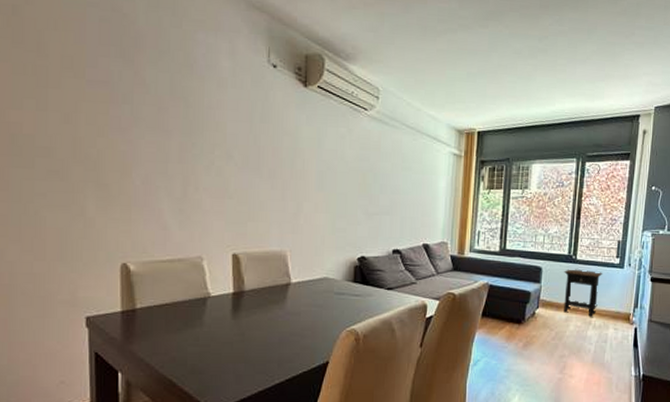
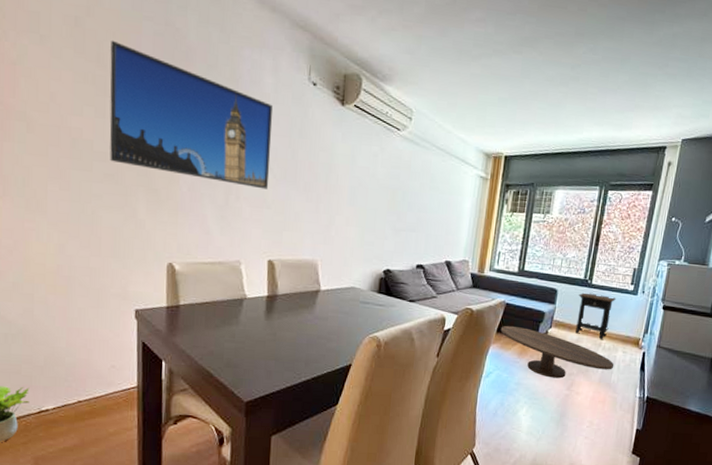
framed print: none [52,28,232,179] -> present [109,40,273,190]
coffee table: none [485,308,607,362] -> present [500,325,614,379]

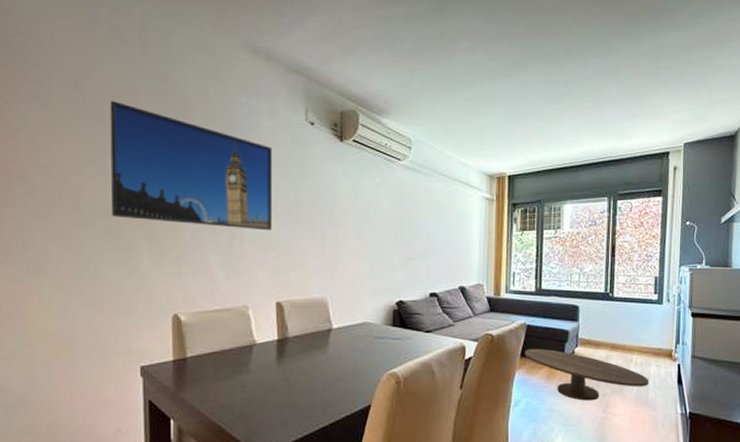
side table: present [575,292,617,340] -> none [602,306,642,355]

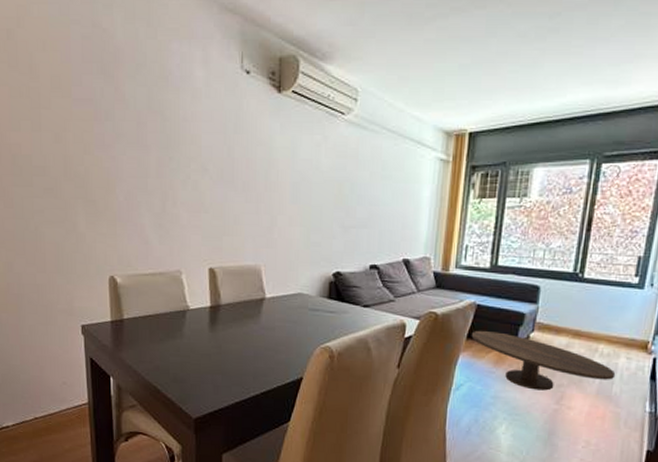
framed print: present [110,100,273,231] -> none [41,49,206,192]

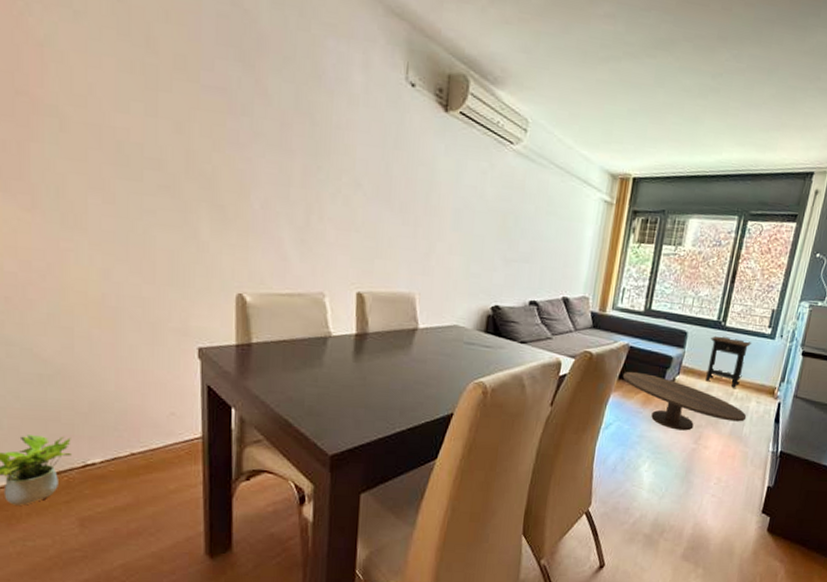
side table: none [564,288,617,345] -> present [705,335,752,389]

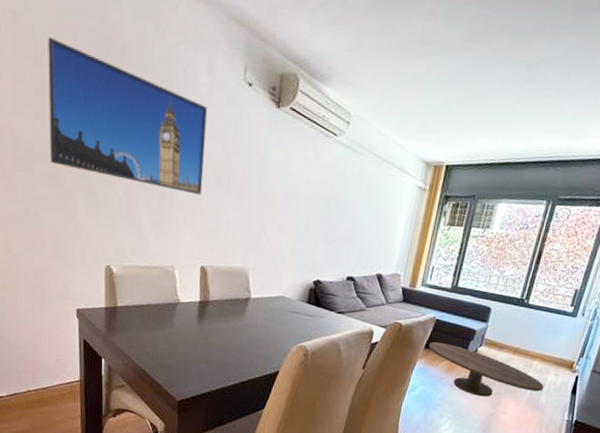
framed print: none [162,20,363,209] -> present [48,36,207,195]
side table: present [705,335,752,389] -> none [506,312,554,362]

